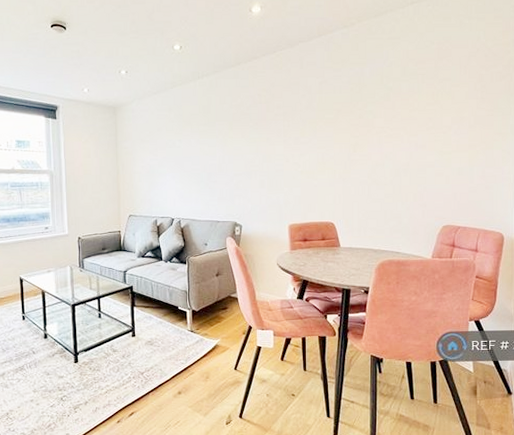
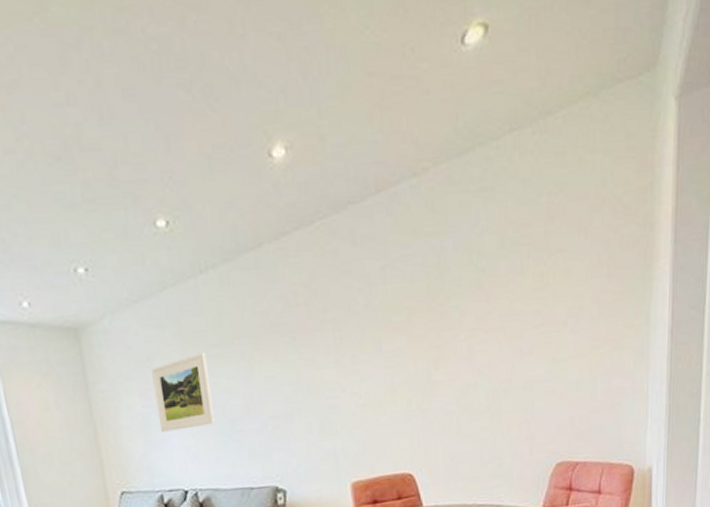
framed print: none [159,129,198,178] -> present [151,353,216,432]

